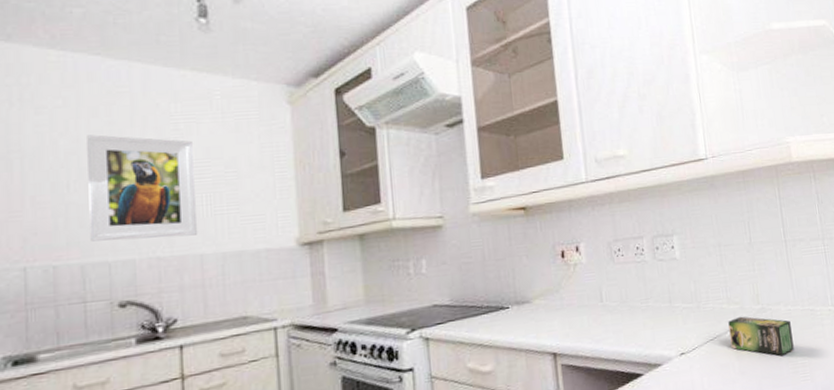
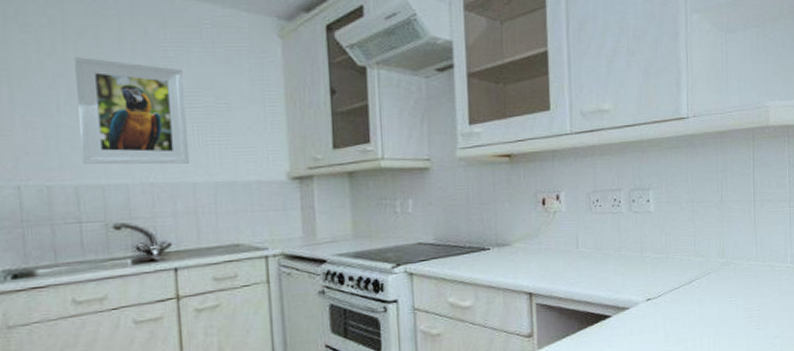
tea box: present [728,316,794,356] -> none [694,268,752,306]

